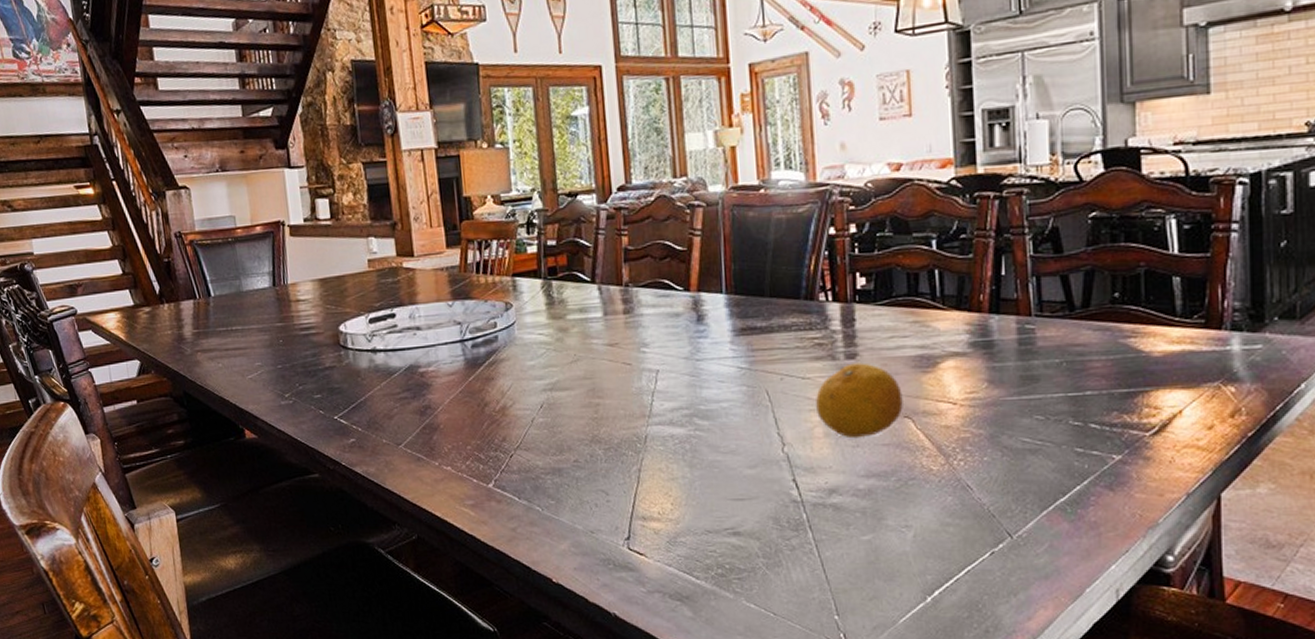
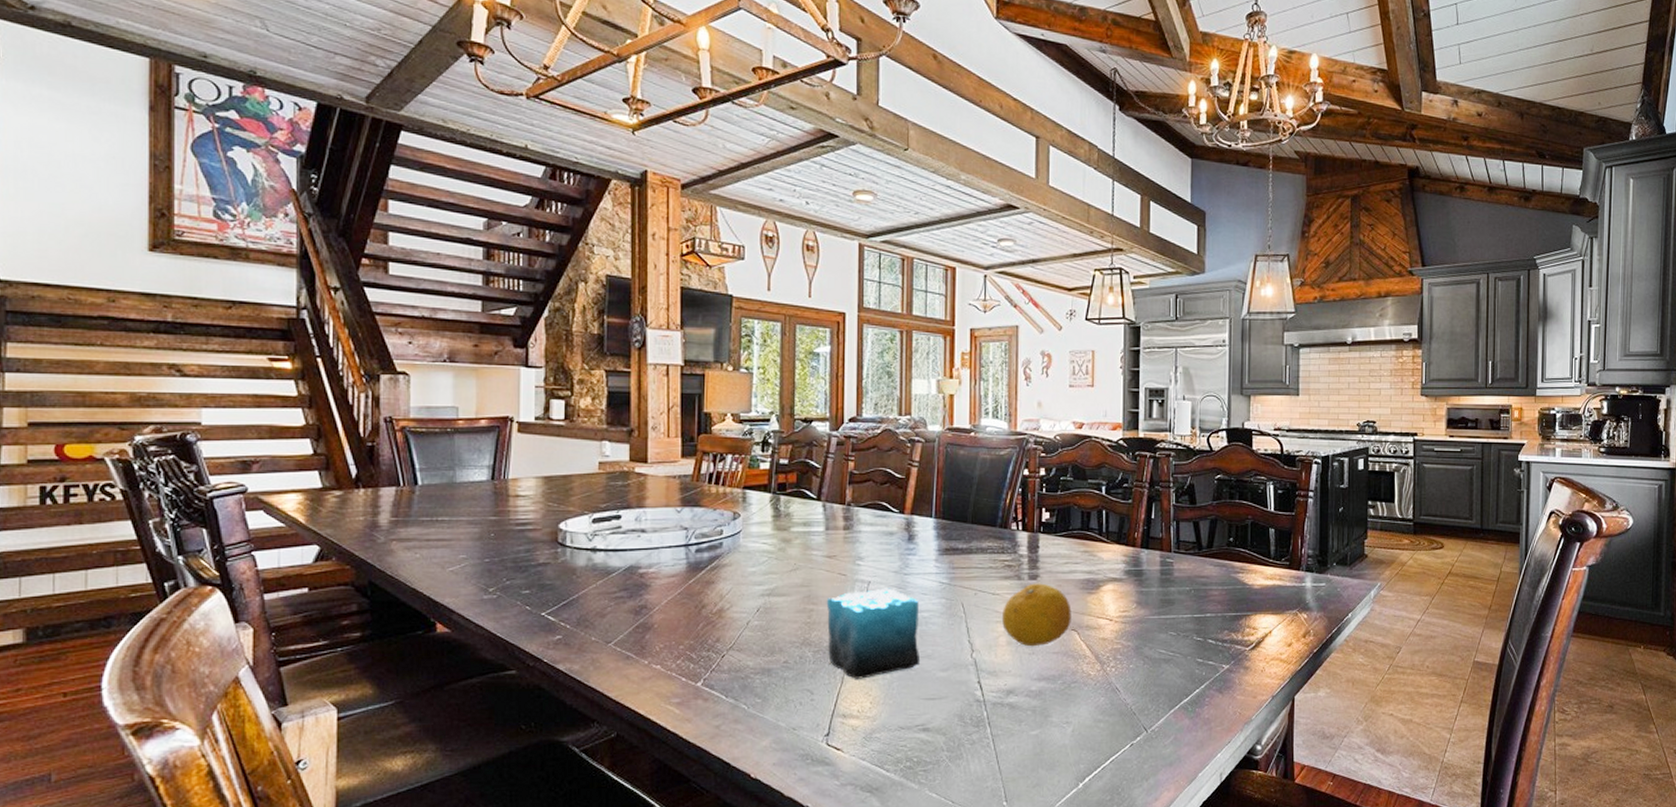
candle: none [612,367,724,478] -> present [826,580,921,679]

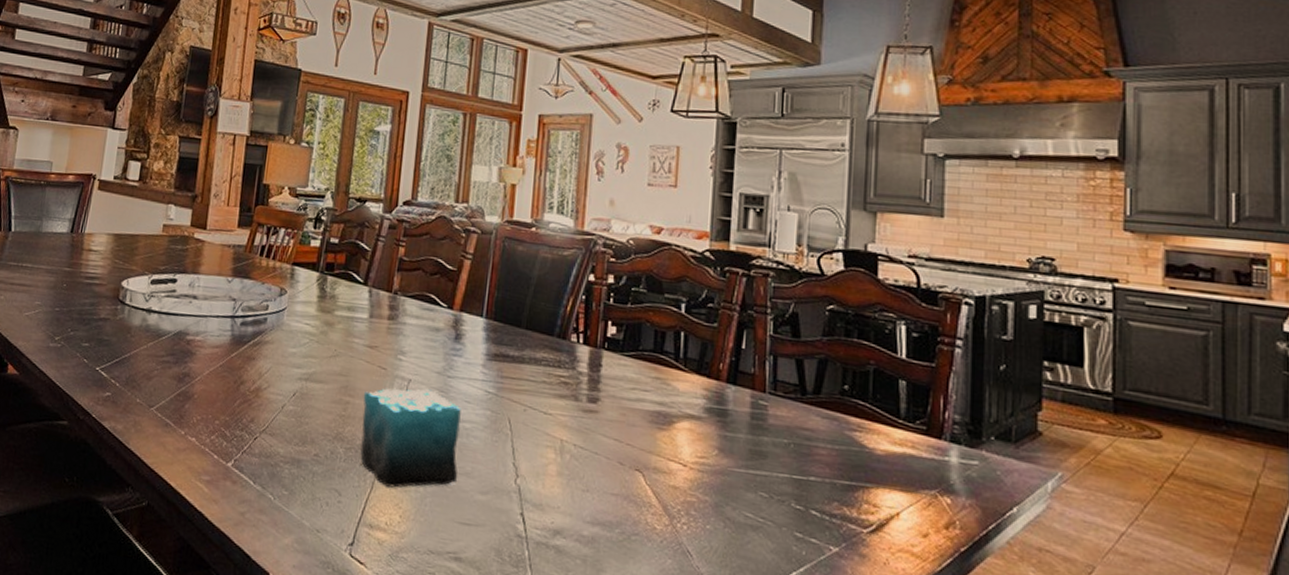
fruit: present [1002,583,1072,647] -> none [553,407,637,483]

